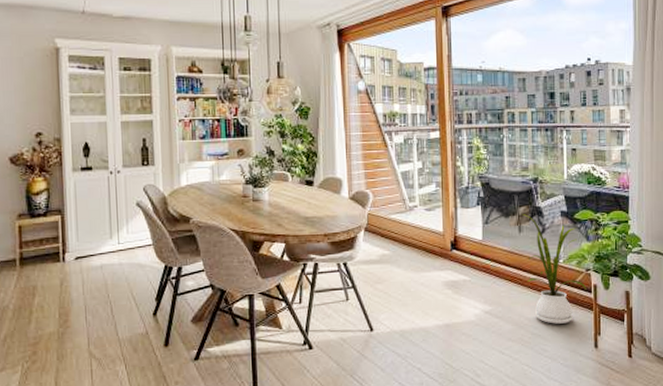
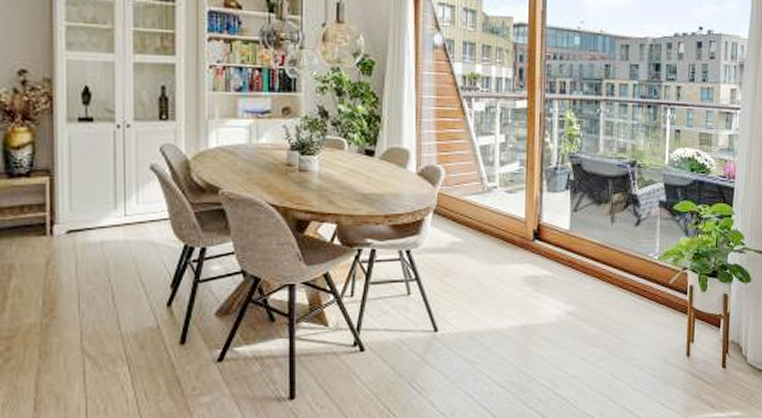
house plant: present [522,214,586,324] -> none [616,202,681,329]

